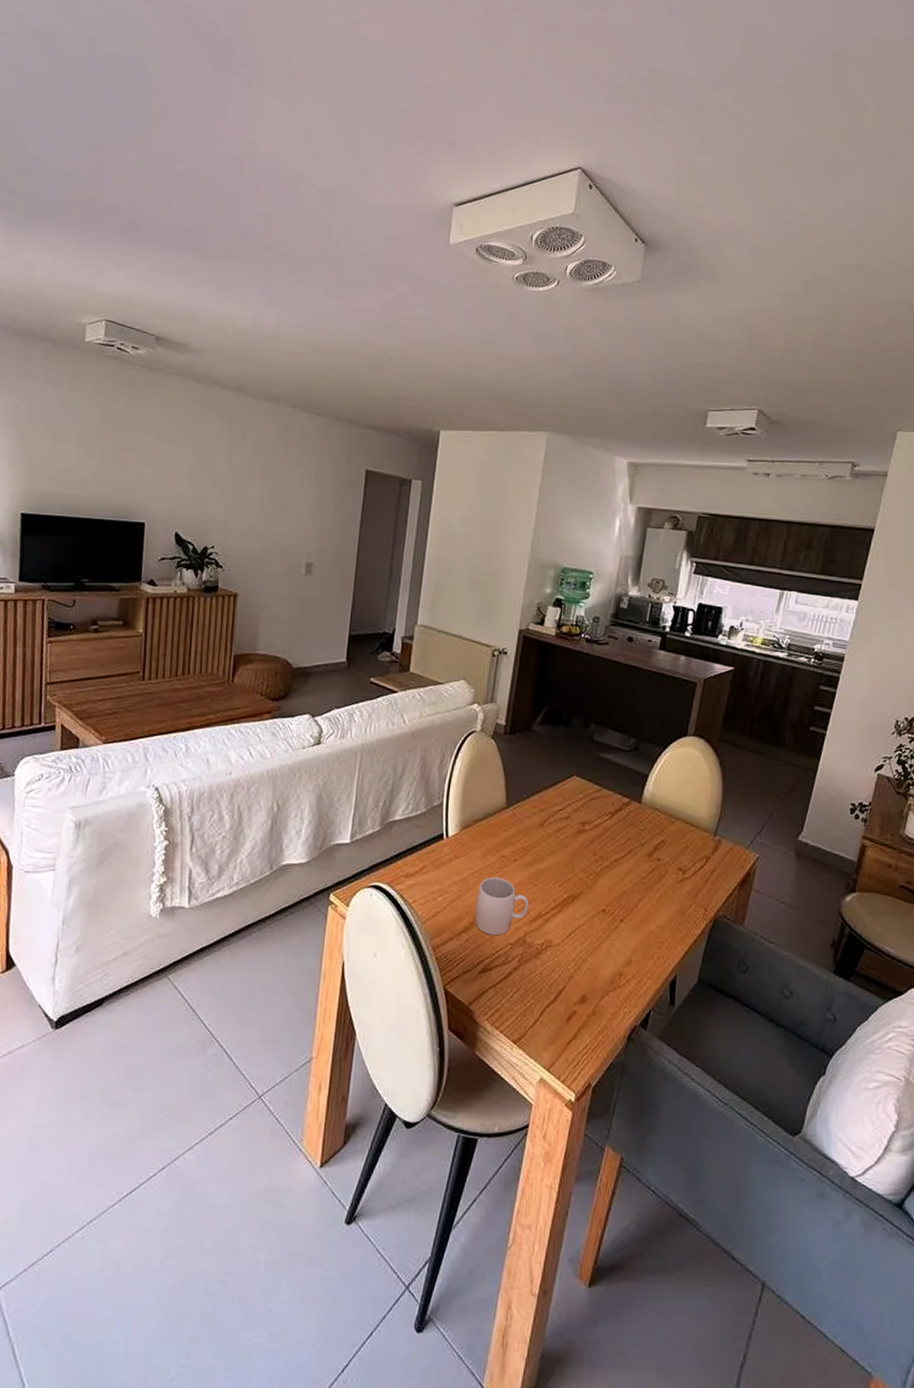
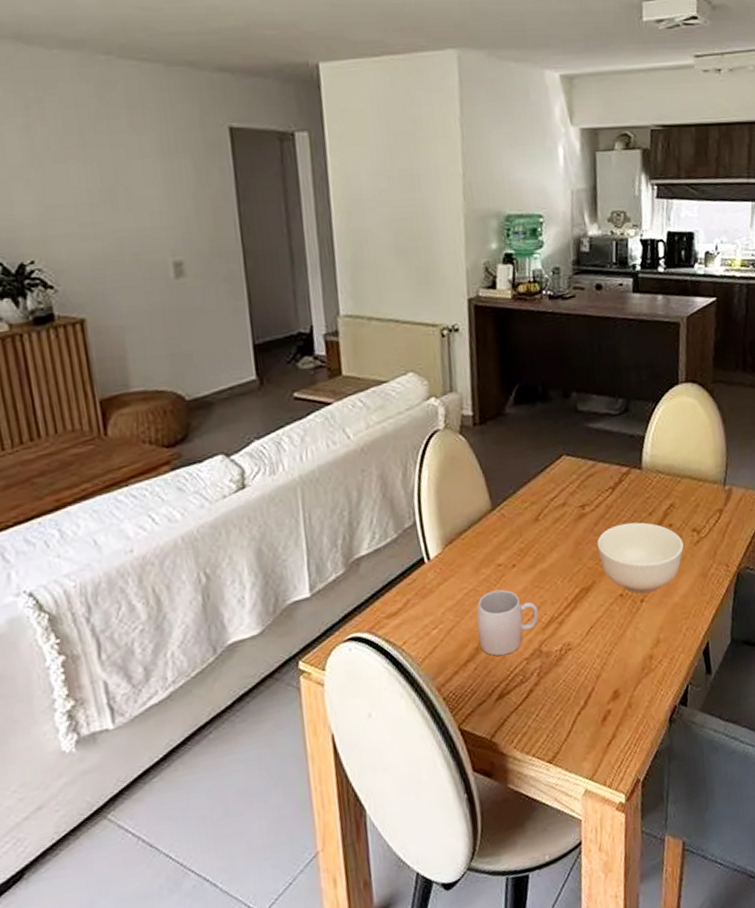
bowl: none [590,847,668,915] -> present [597,522,684,594]

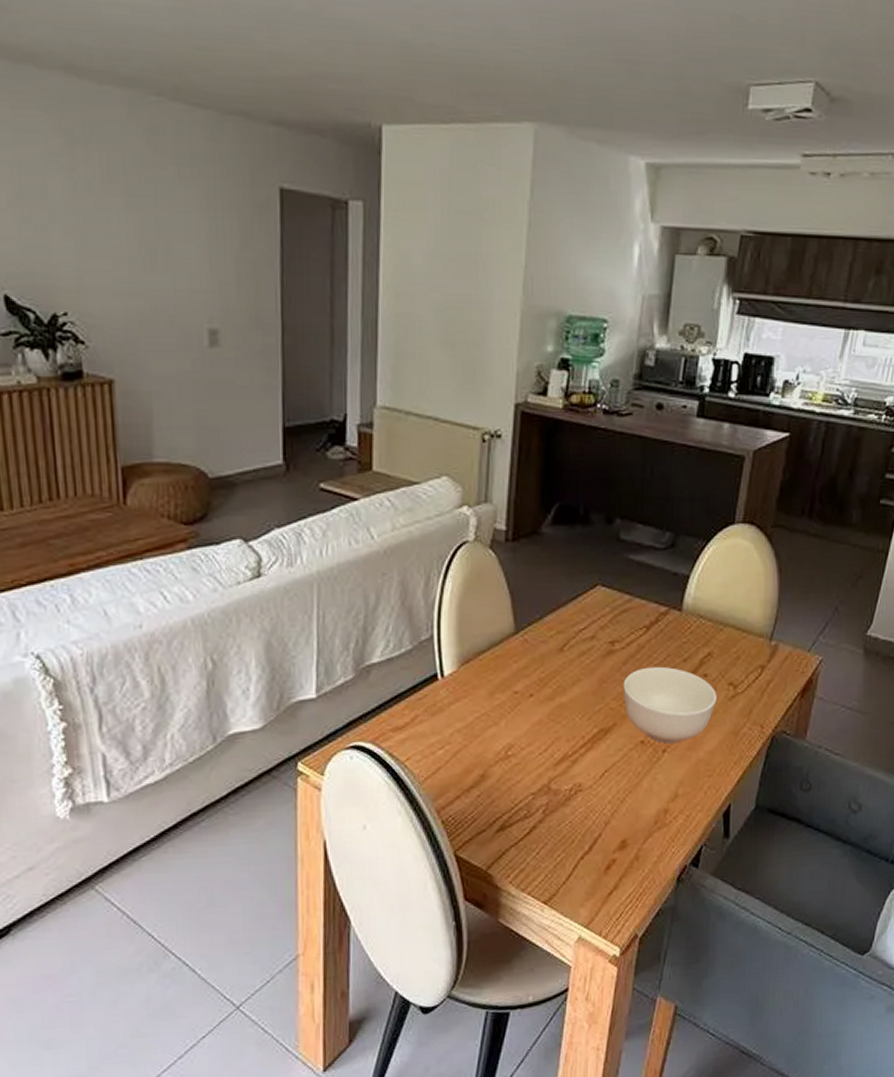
mug: present [476,589,539,657] -> none [485,718,551,787]

